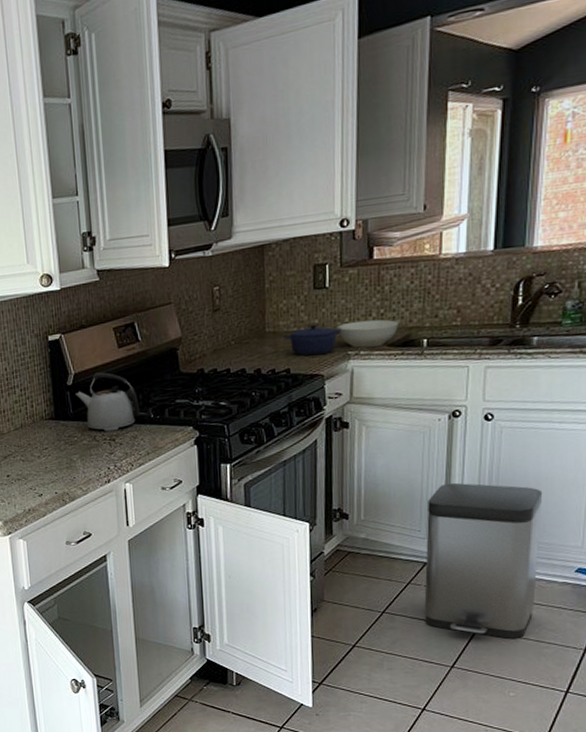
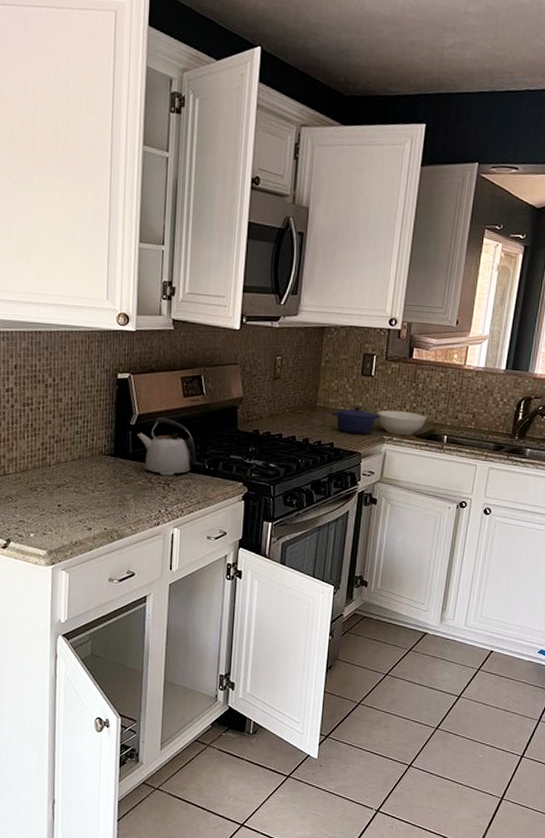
pedal bin: present [424,482,543,640] -> none [419,564,521,708]

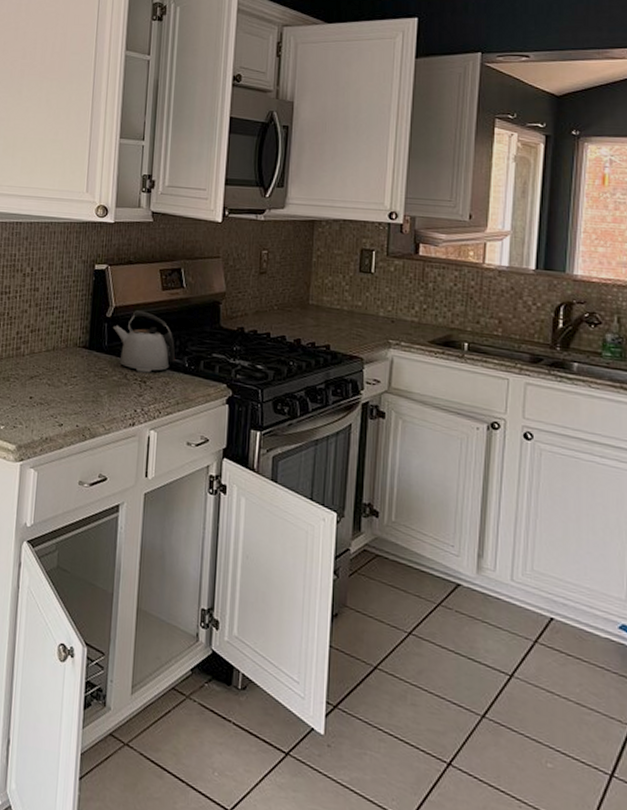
cooking pot: present [332,405,380,435] -> none [327,304,383,338]
bowl: present [377,410,427,436] -> none [380,311,442,342]

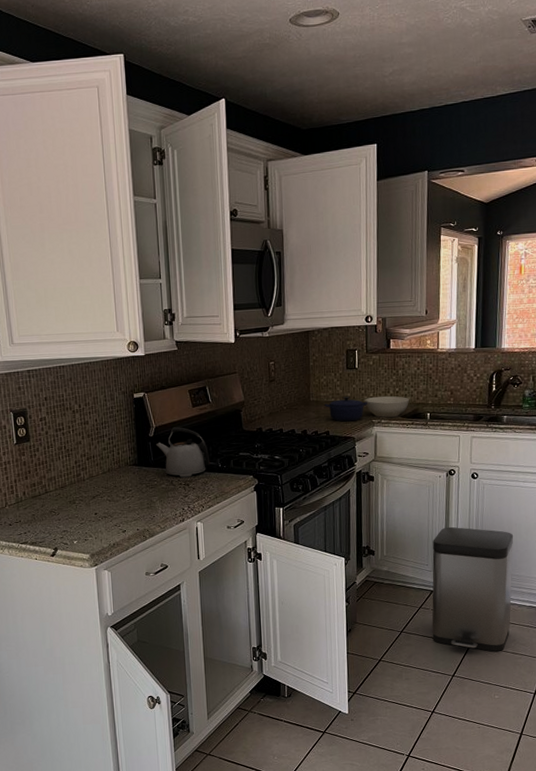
cooking pot: none [327,304,383,338] -> present [324,395,367,422]
bowl: none [380,311,442,342] -> present [365,396,410,418]
pedal bin: none [454,498,584,697] -> present [432,526,514,652]

